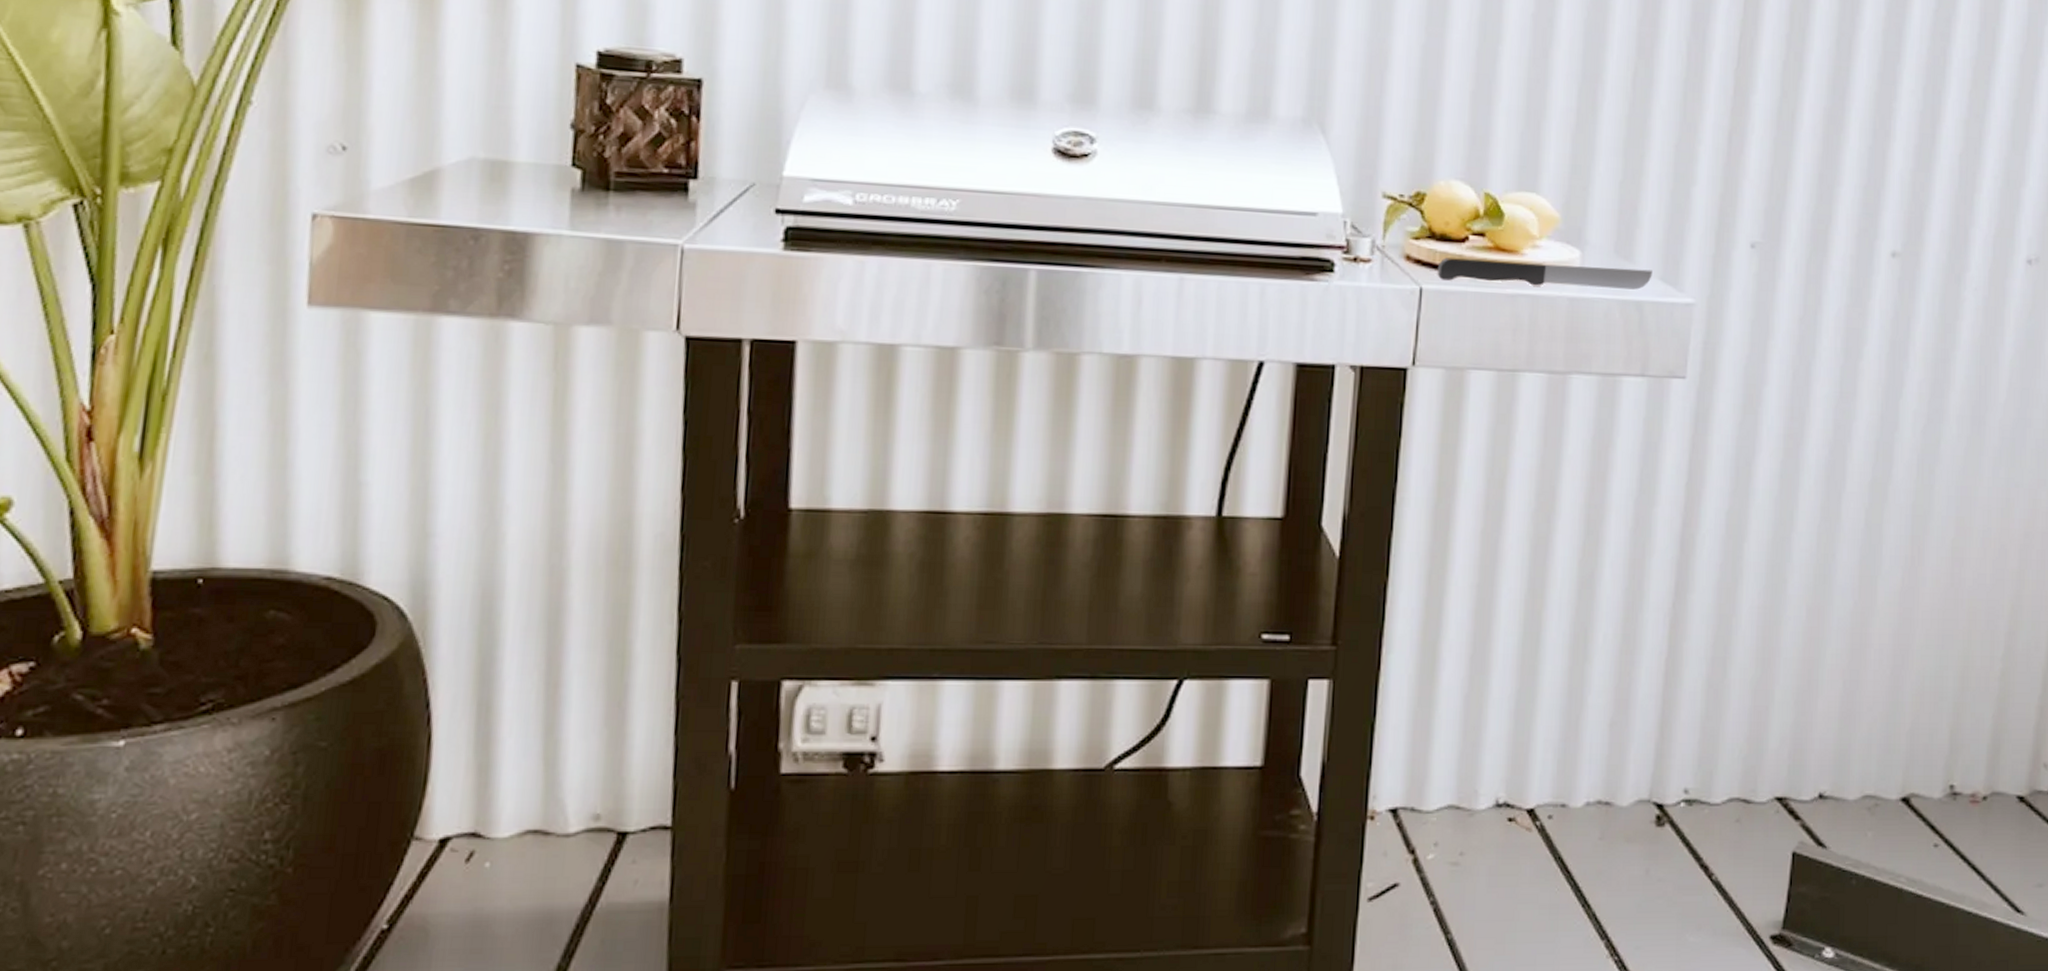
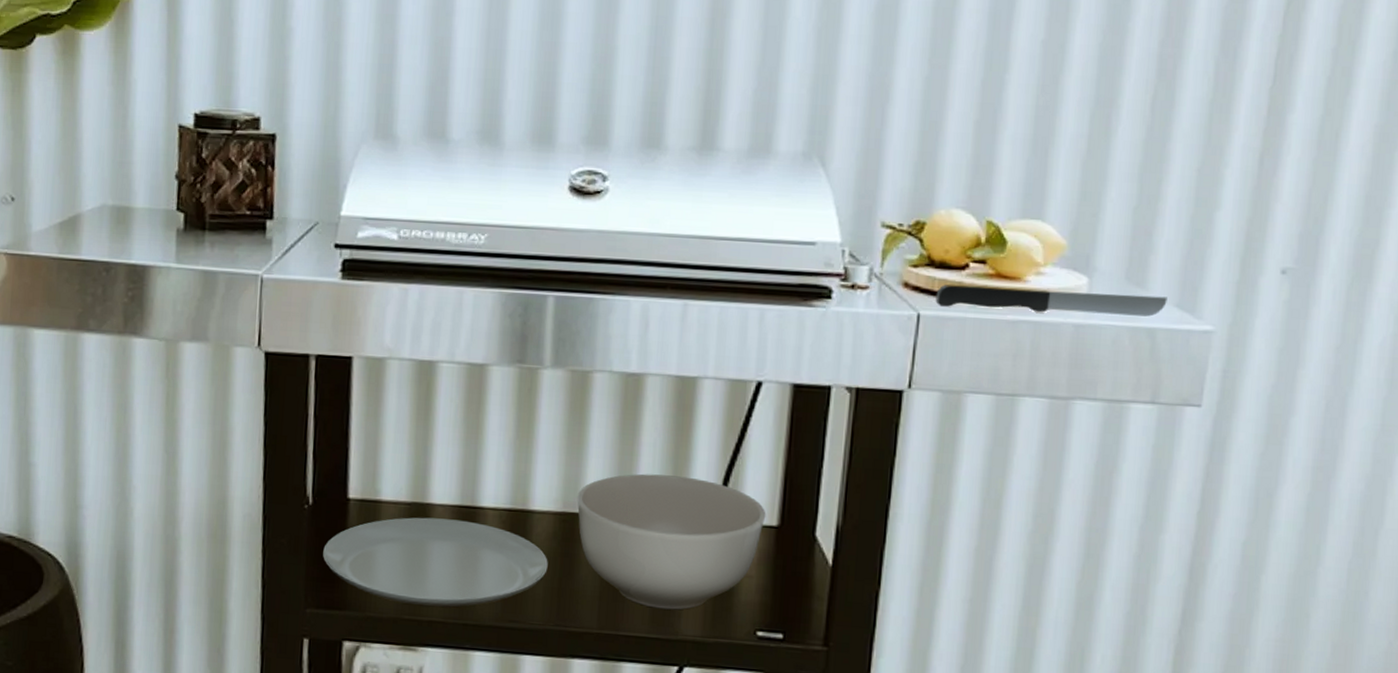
plate: none [757,527,1031,632] -> present [323,517,548,608]
bowl: none [1063,466,1270,617] -> present [577,473,766,610]

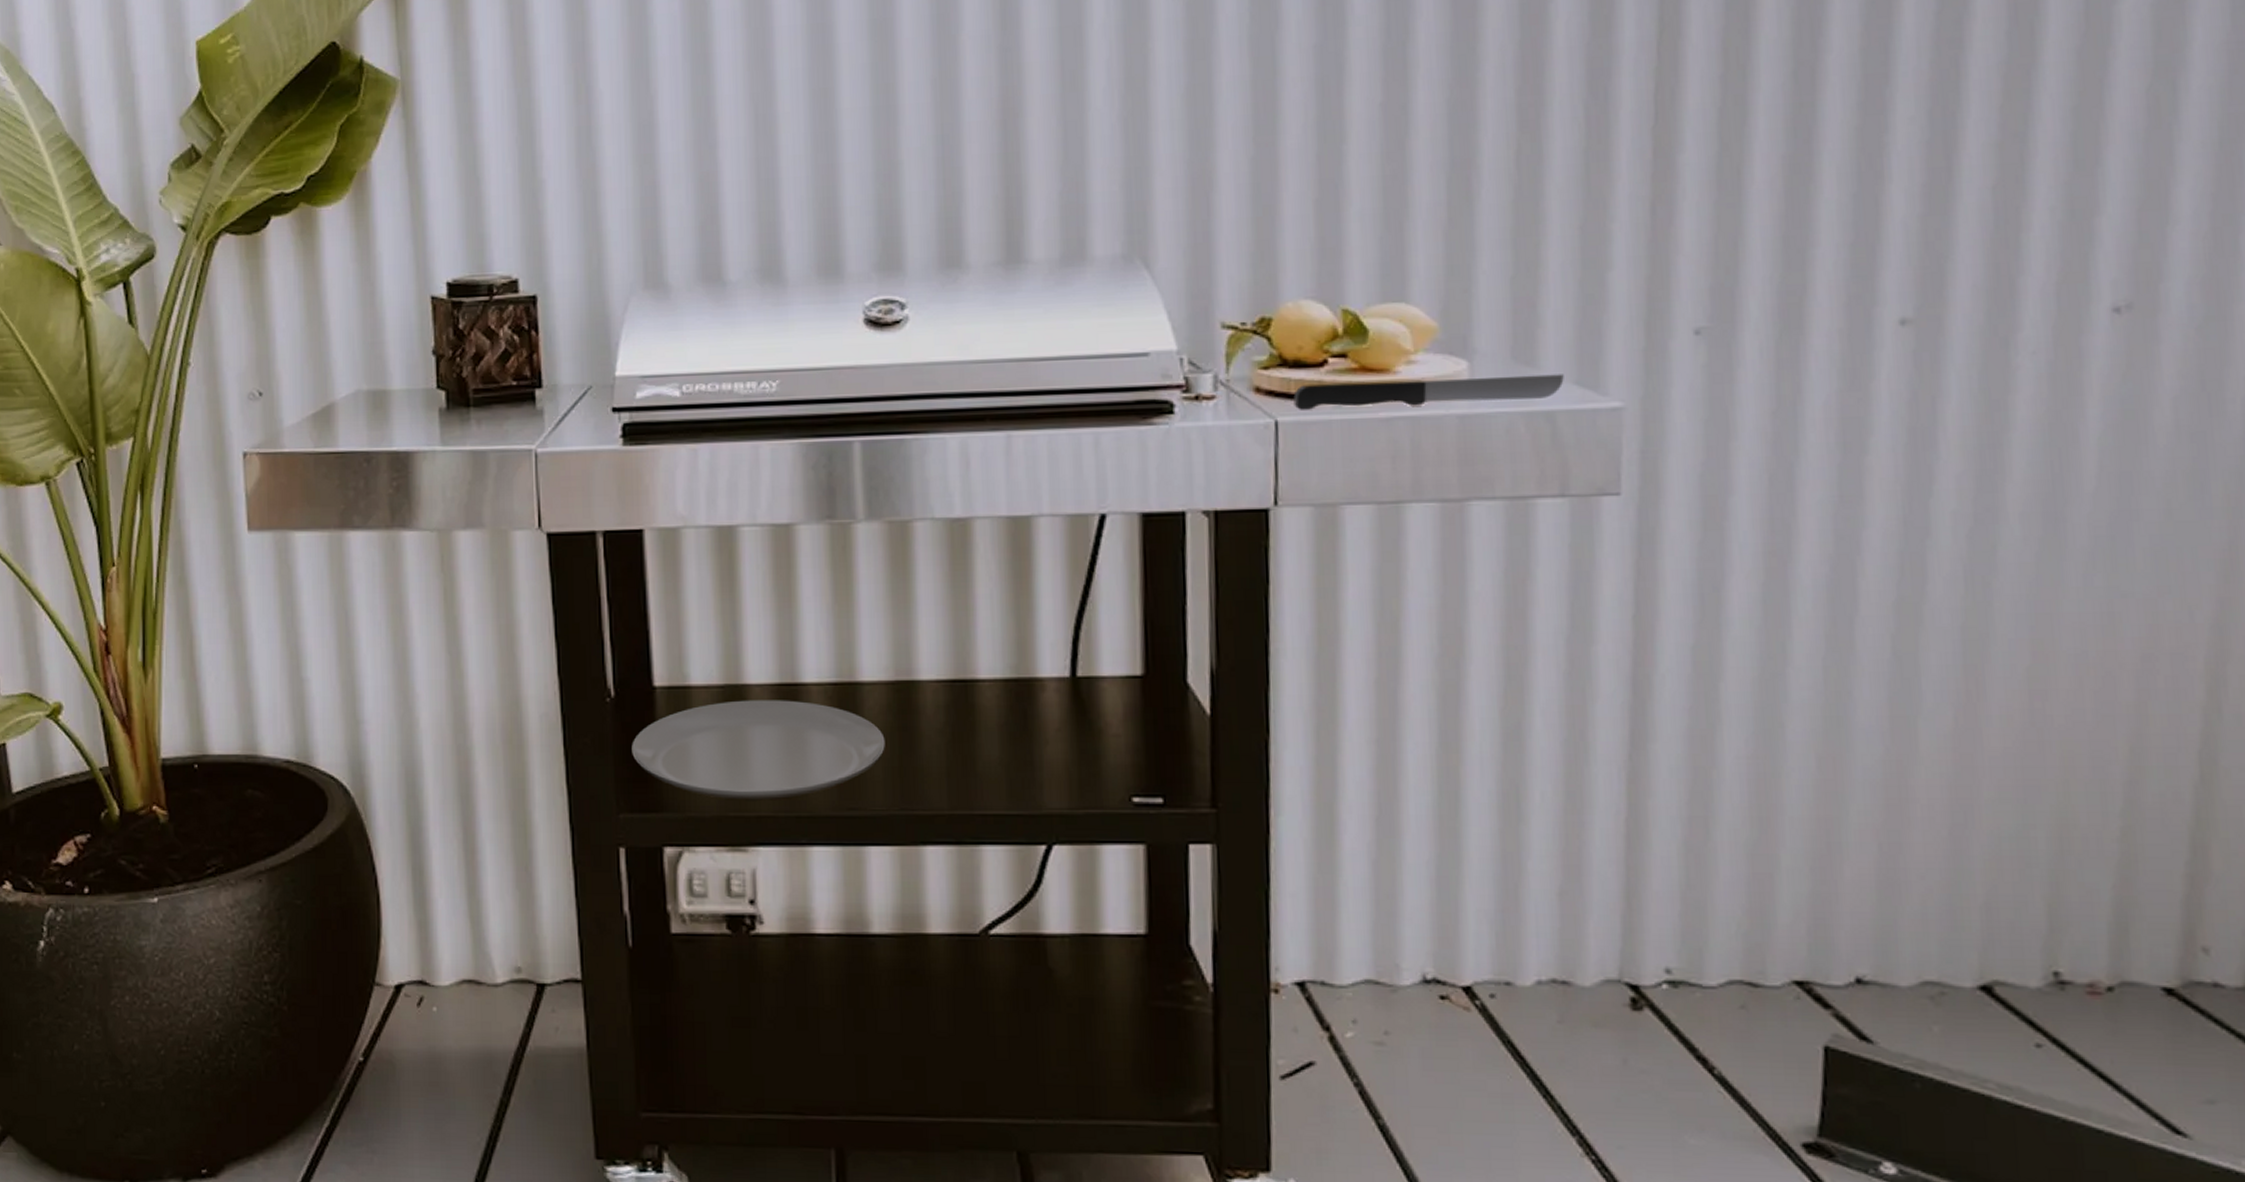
bowl: present [577,473,766,610] -> none [910,629,1128,781]

